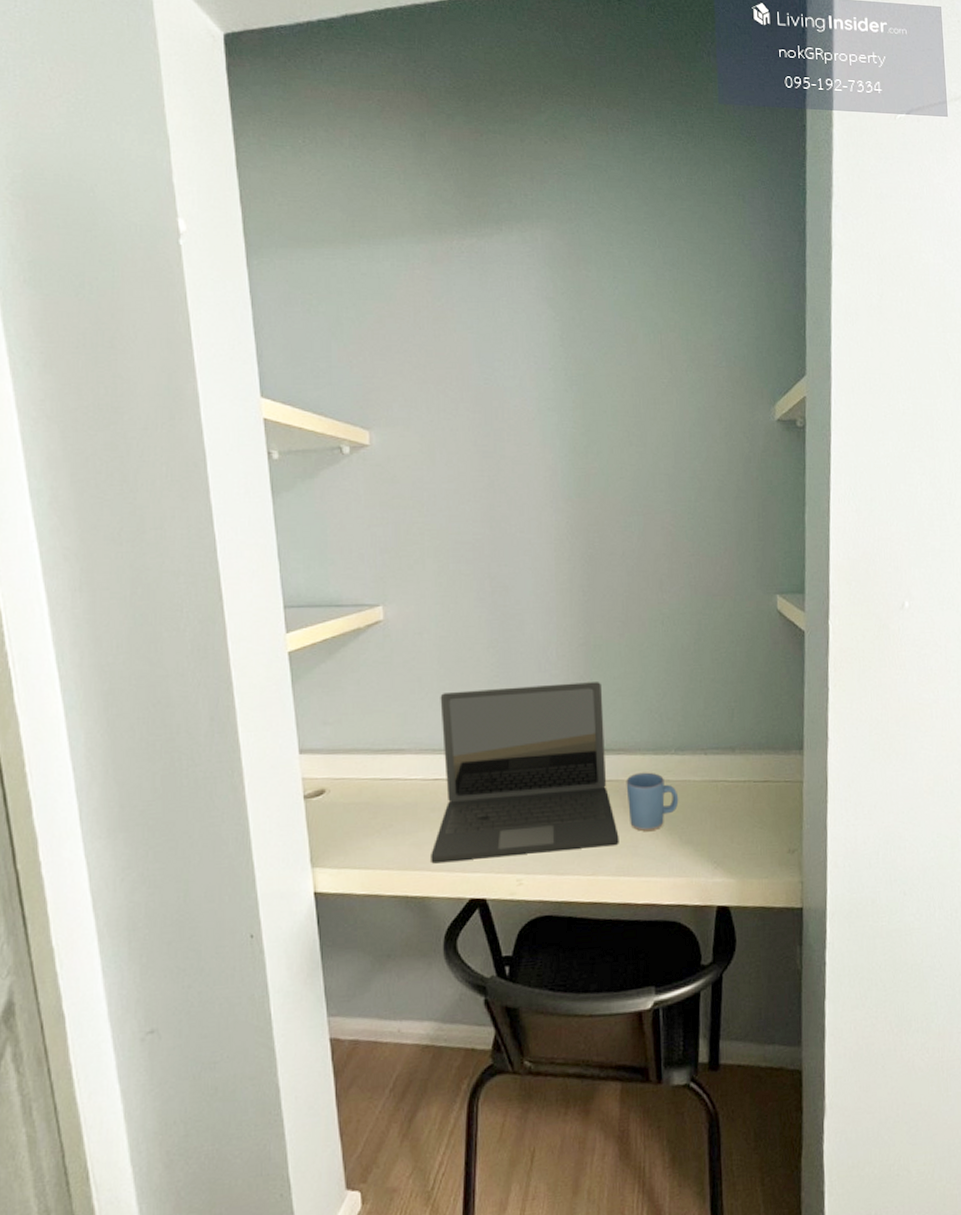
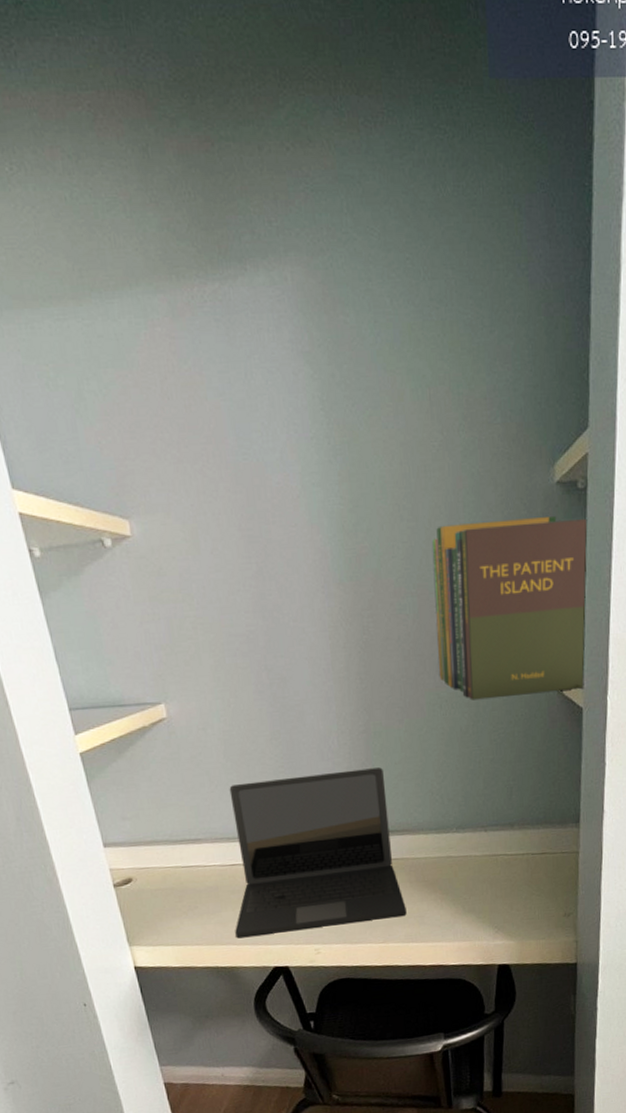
mug: present [626,772,679,831] -> none [410,849,461,903]
books: none [659,450,806,618] -> present [433,516,588,701]

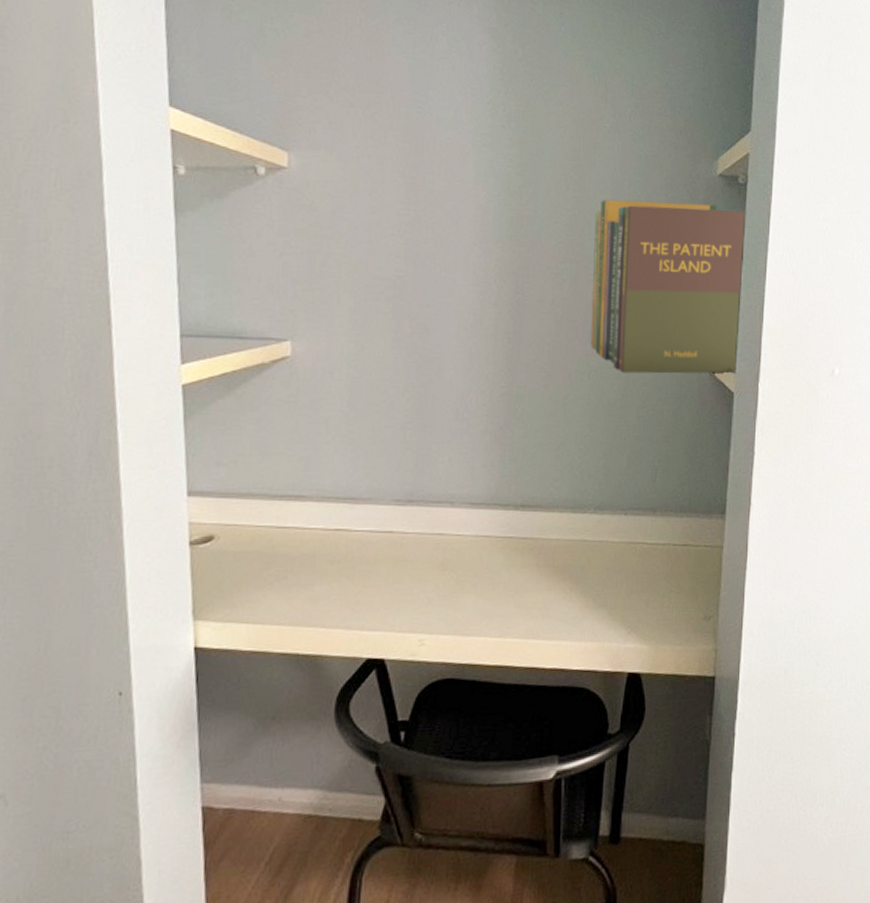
laptop: present [229,767,407,939] -> none [327,434,530,620]

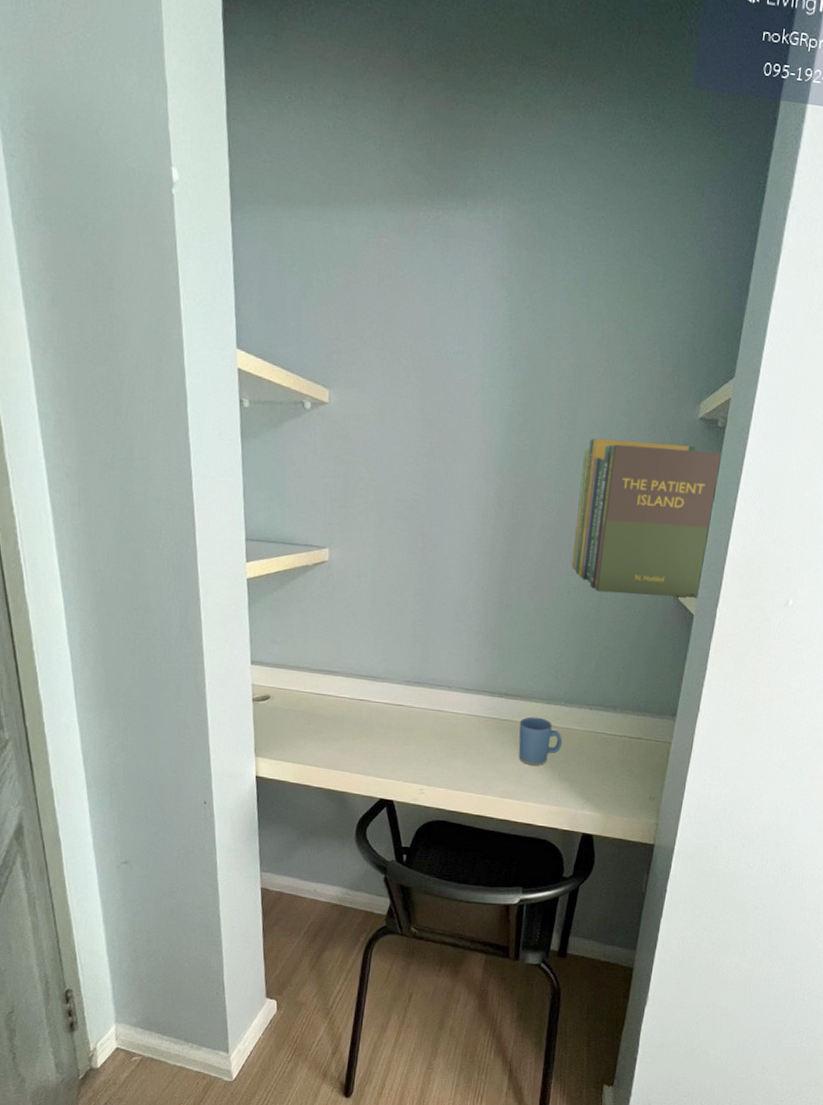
mug: none [541,531,595,592] -> present [518,717,563,765]

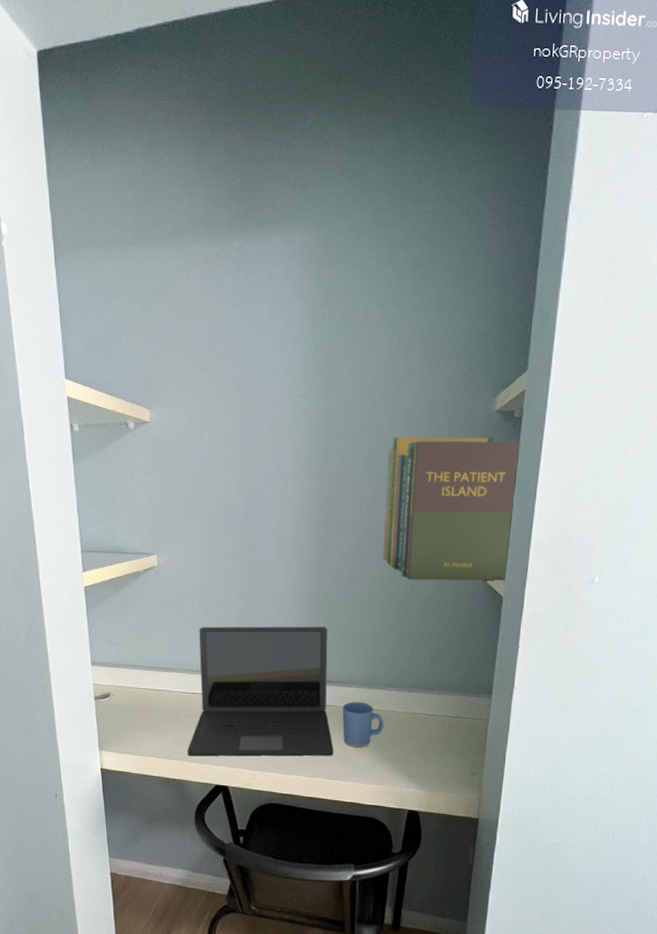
laptop: none [351,629,509,773] -> present [187,626,334,756]

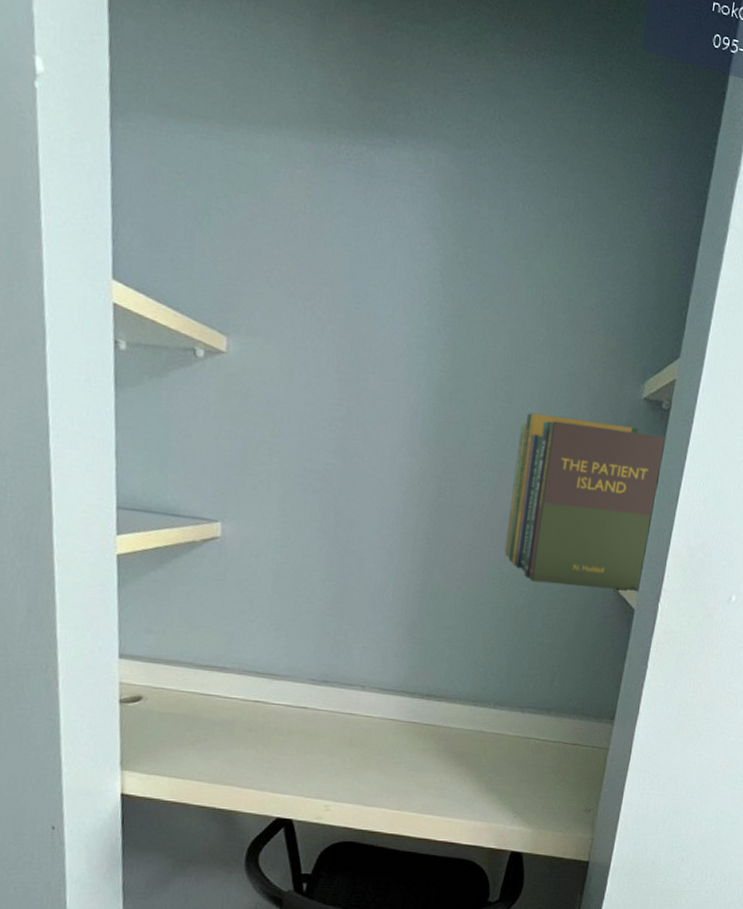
laptop: present [187,626,334,756] -> none [242,618,432,785]
mug: present [342,701,384,747] -> none [441,720,491,776]

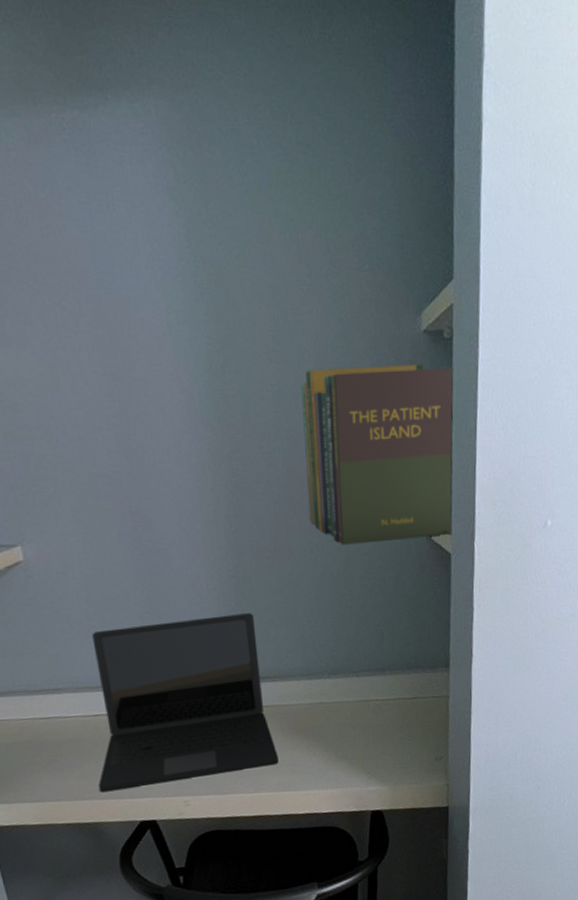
laptop: none [242,618,432,785] -> present [92,613,279,793]

